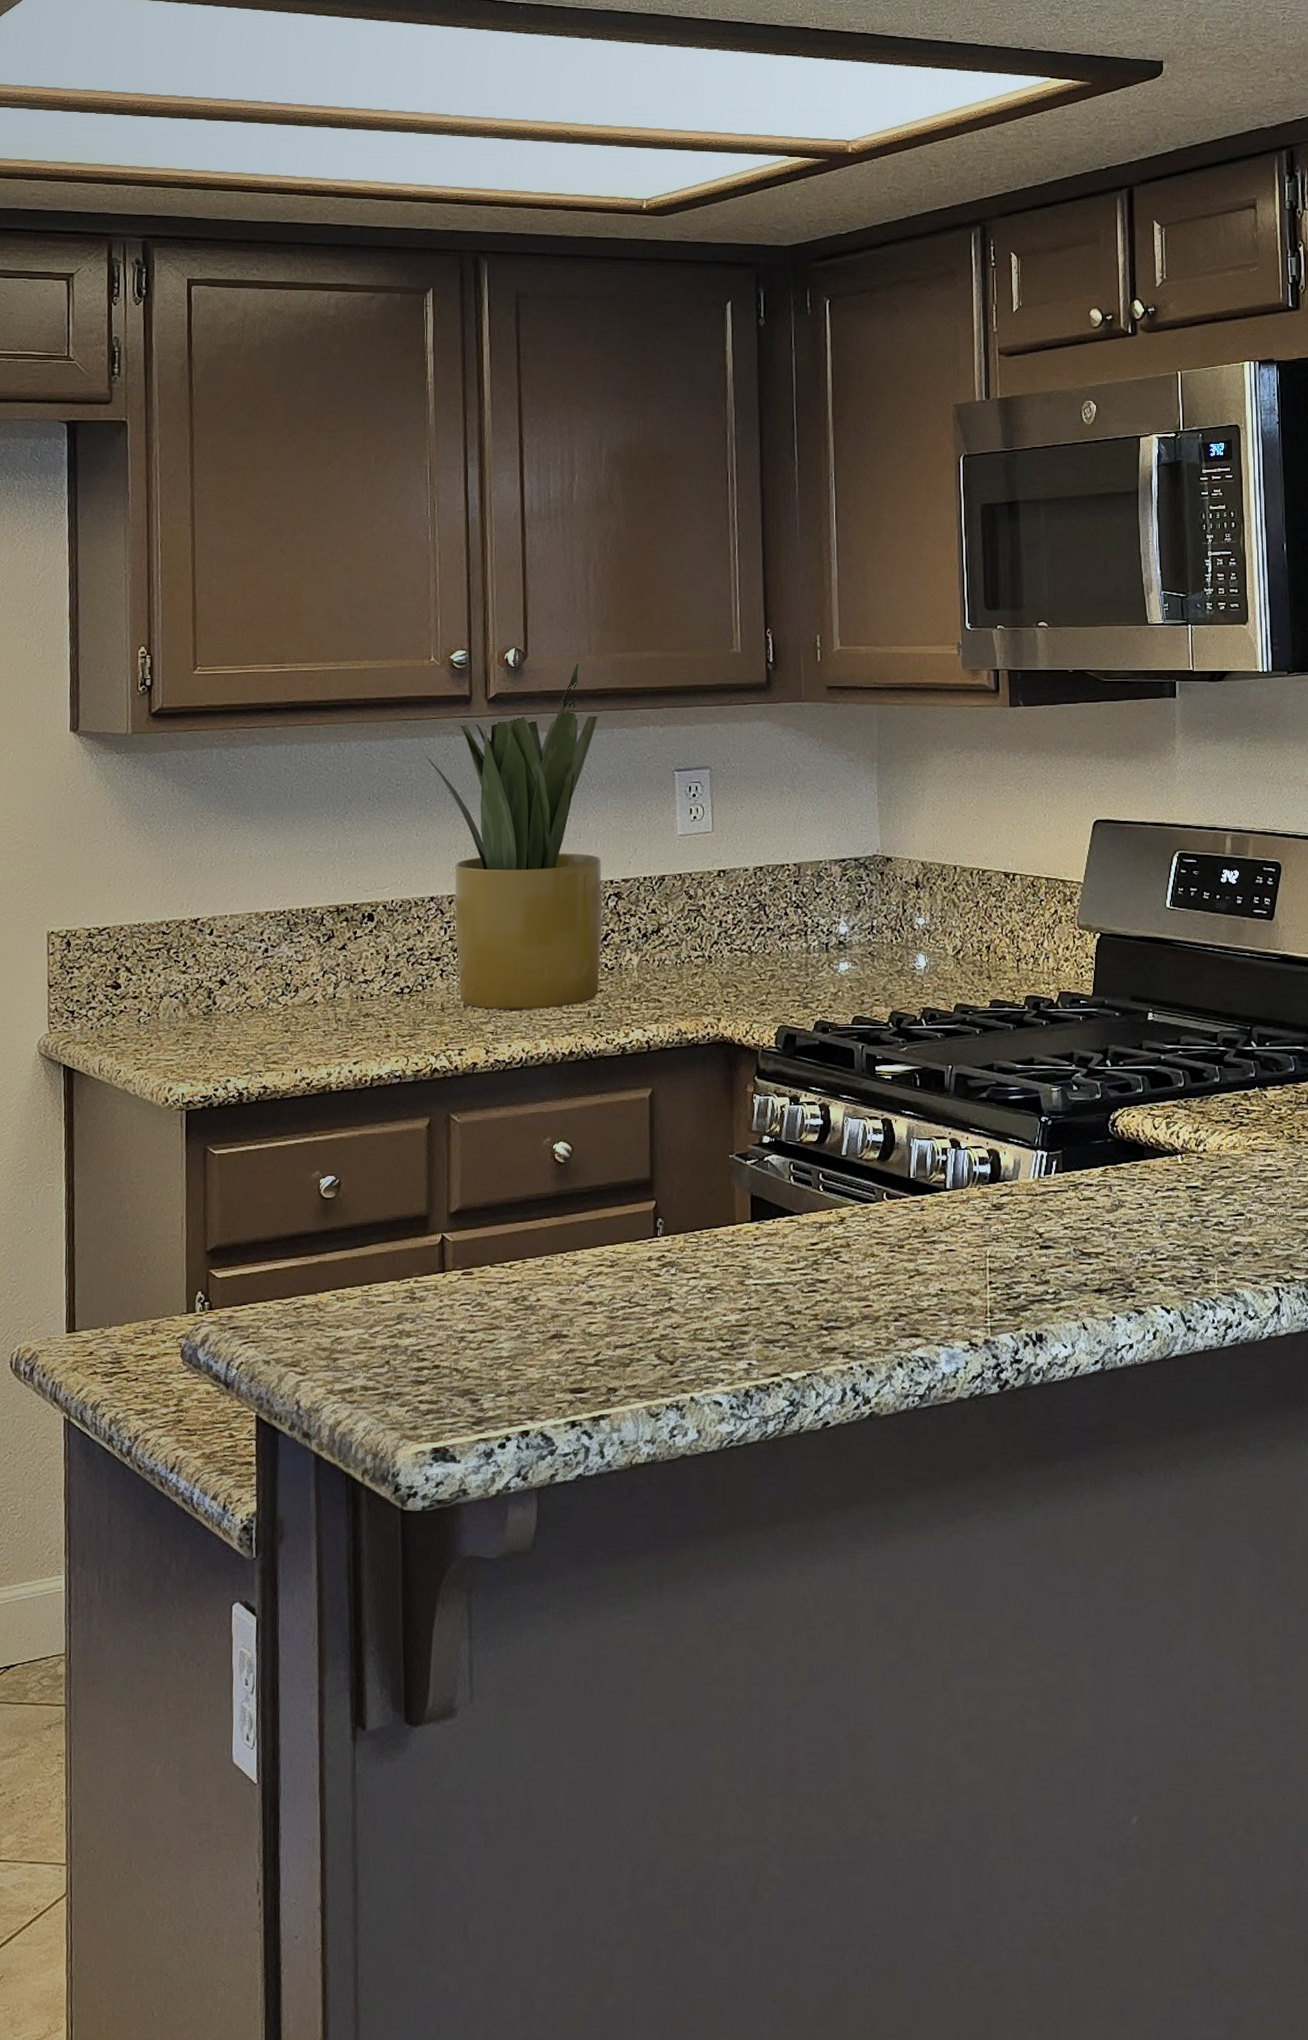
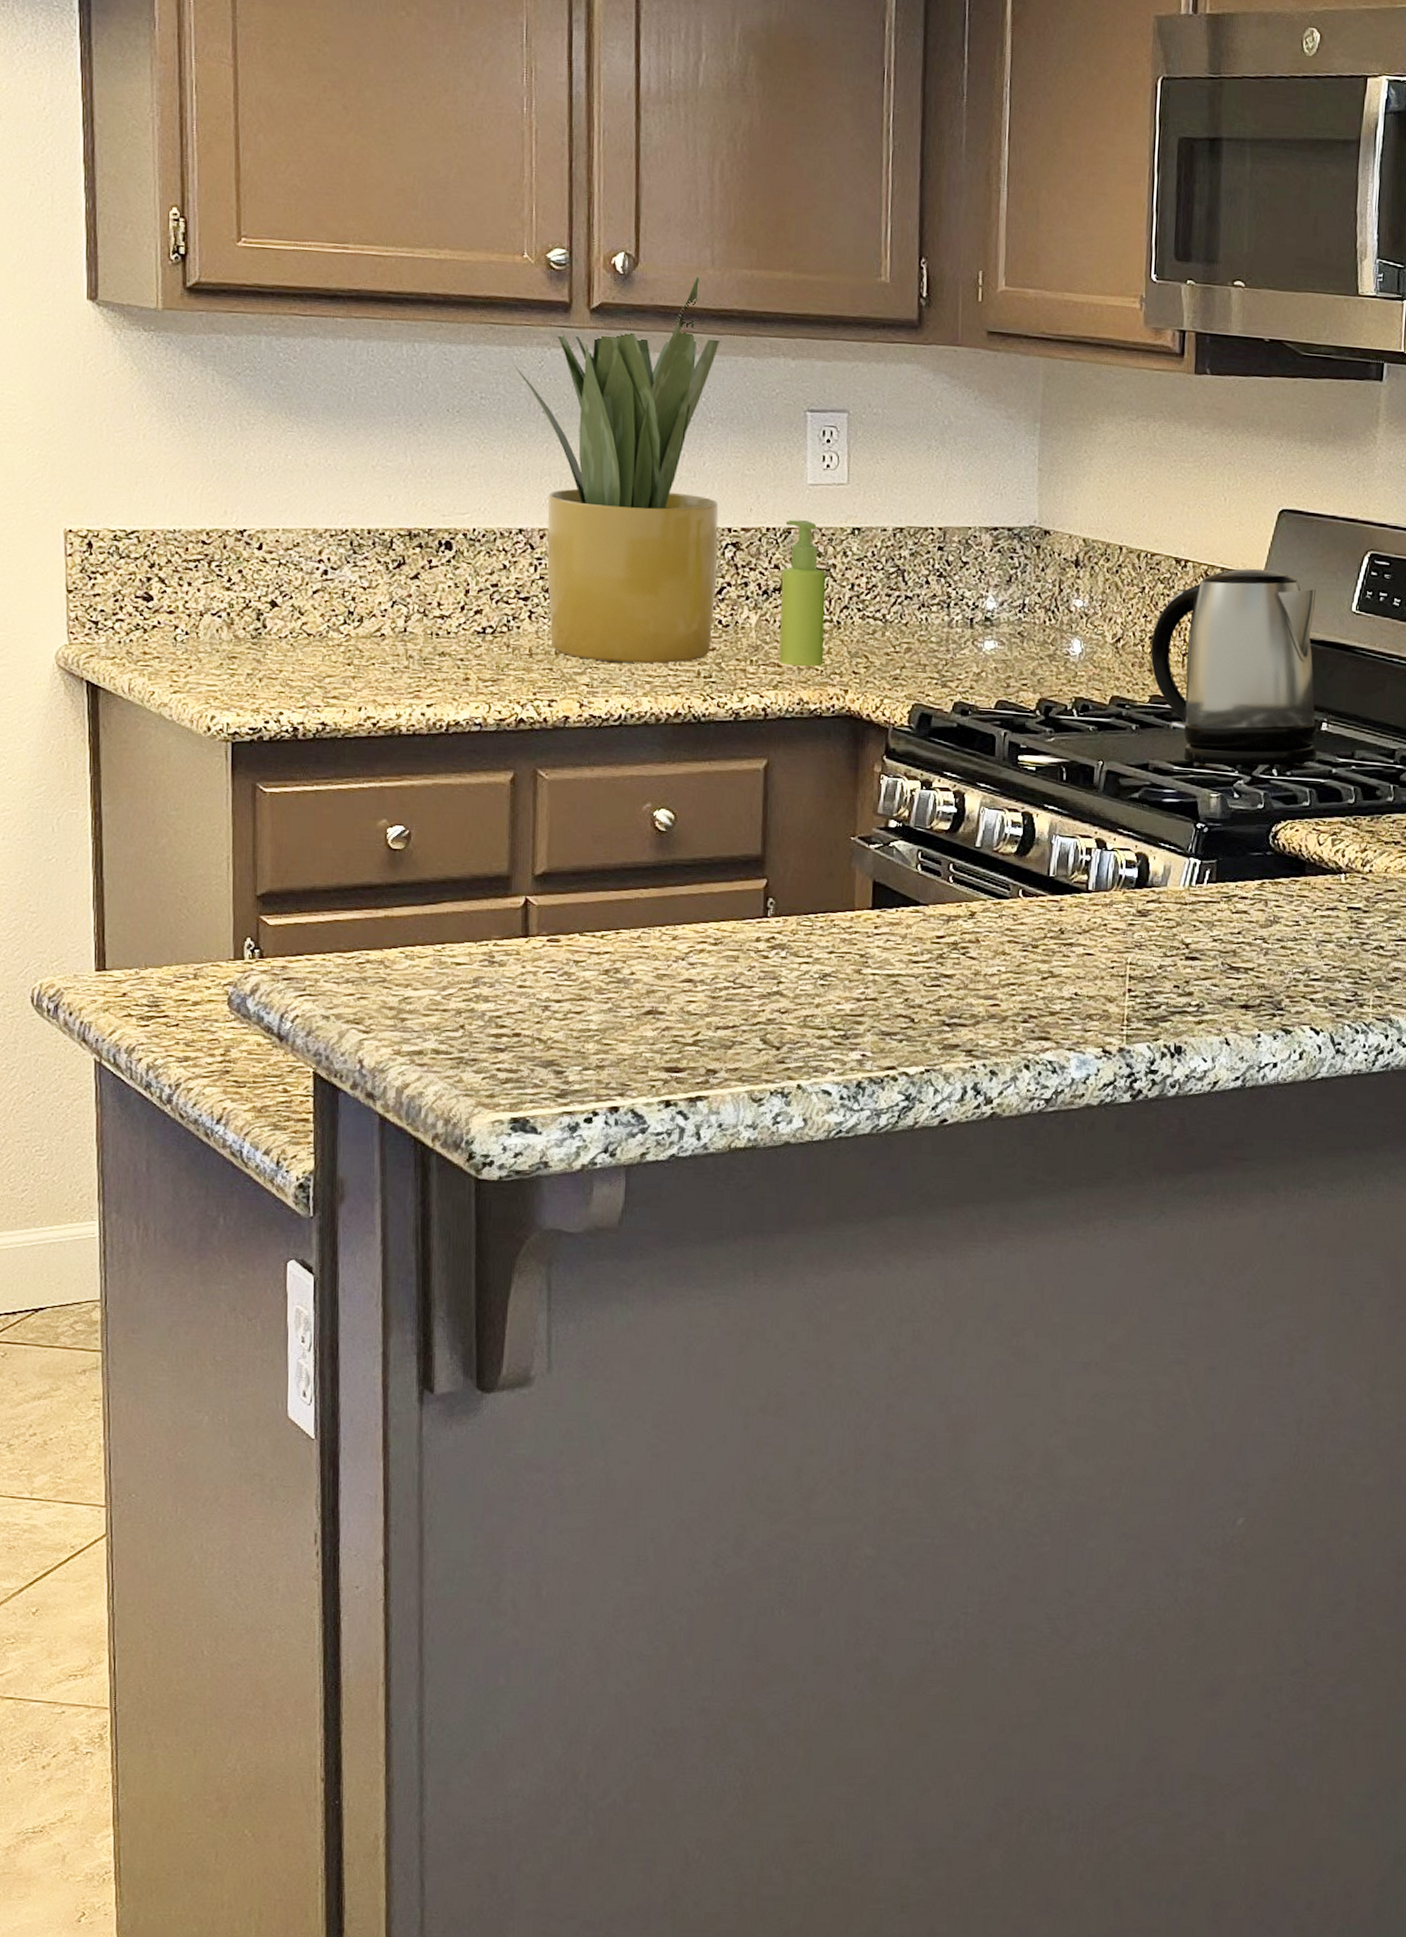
soap dispenser: none [658,868,698,1000] -> present [779,519,826,667]
kettle: none [988,876,1145,1062] -> present [1150,568,1317,766]

